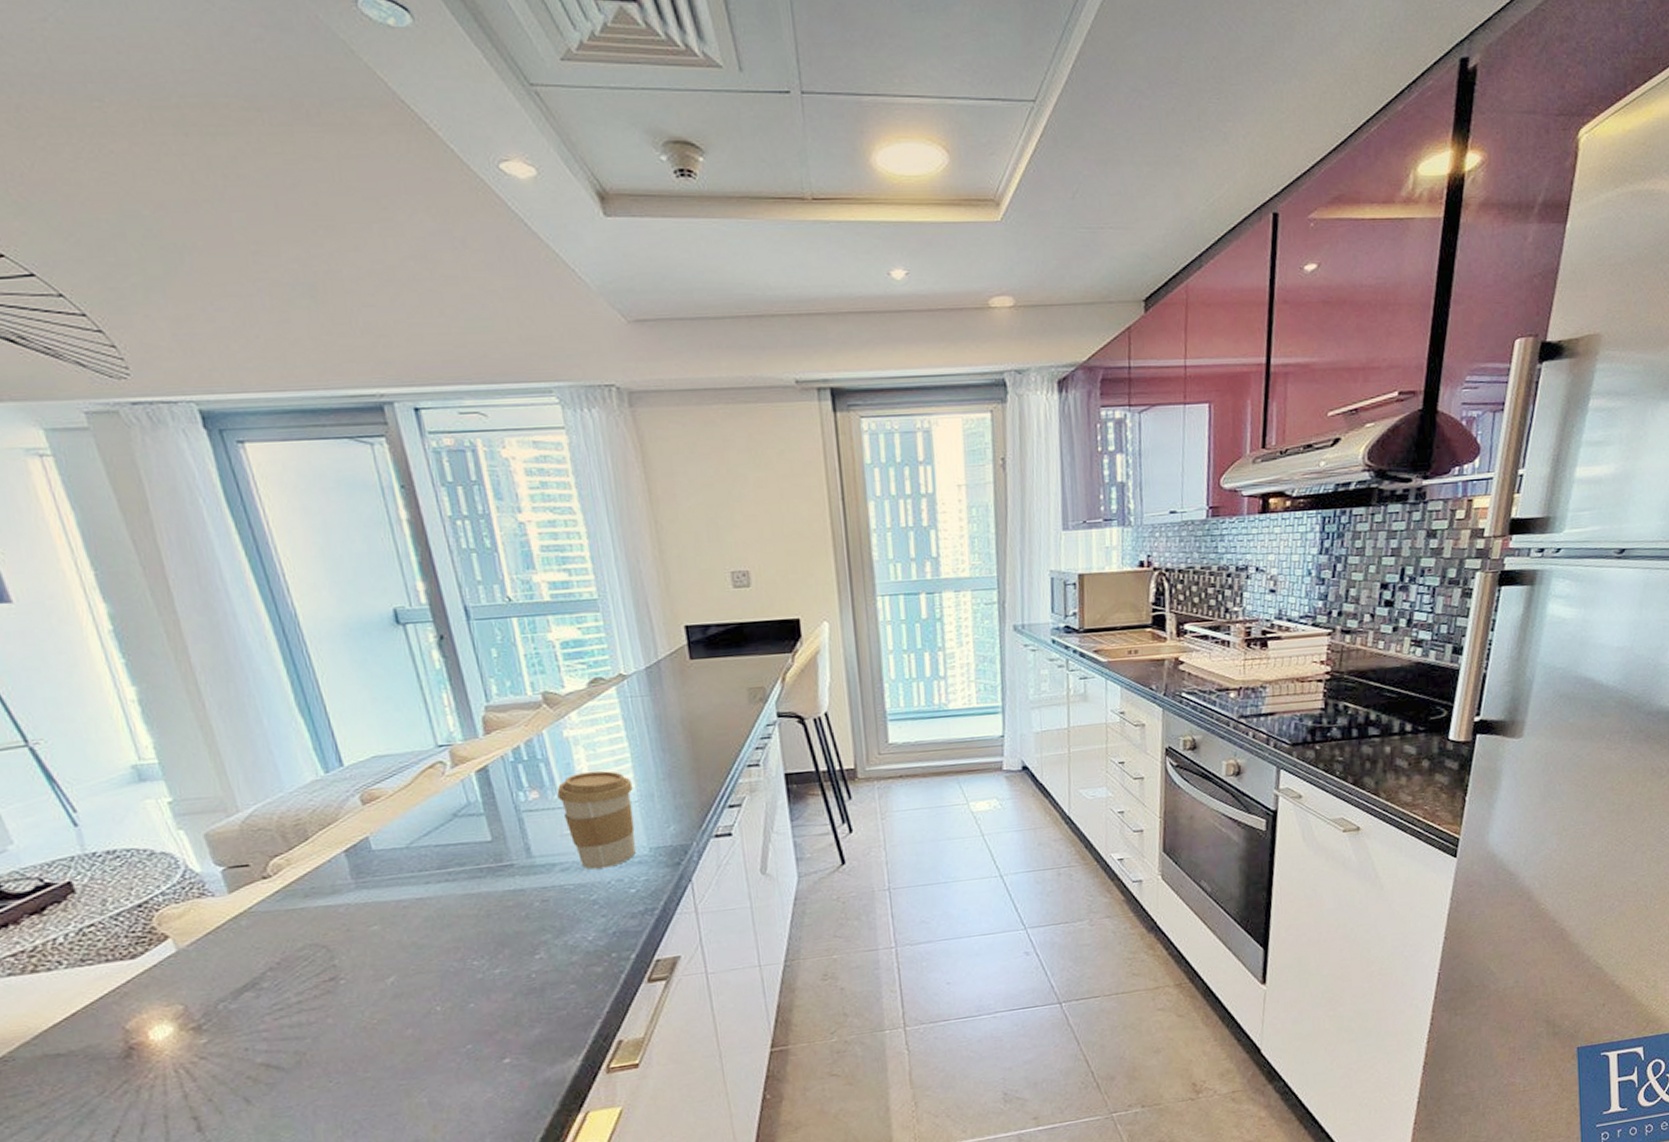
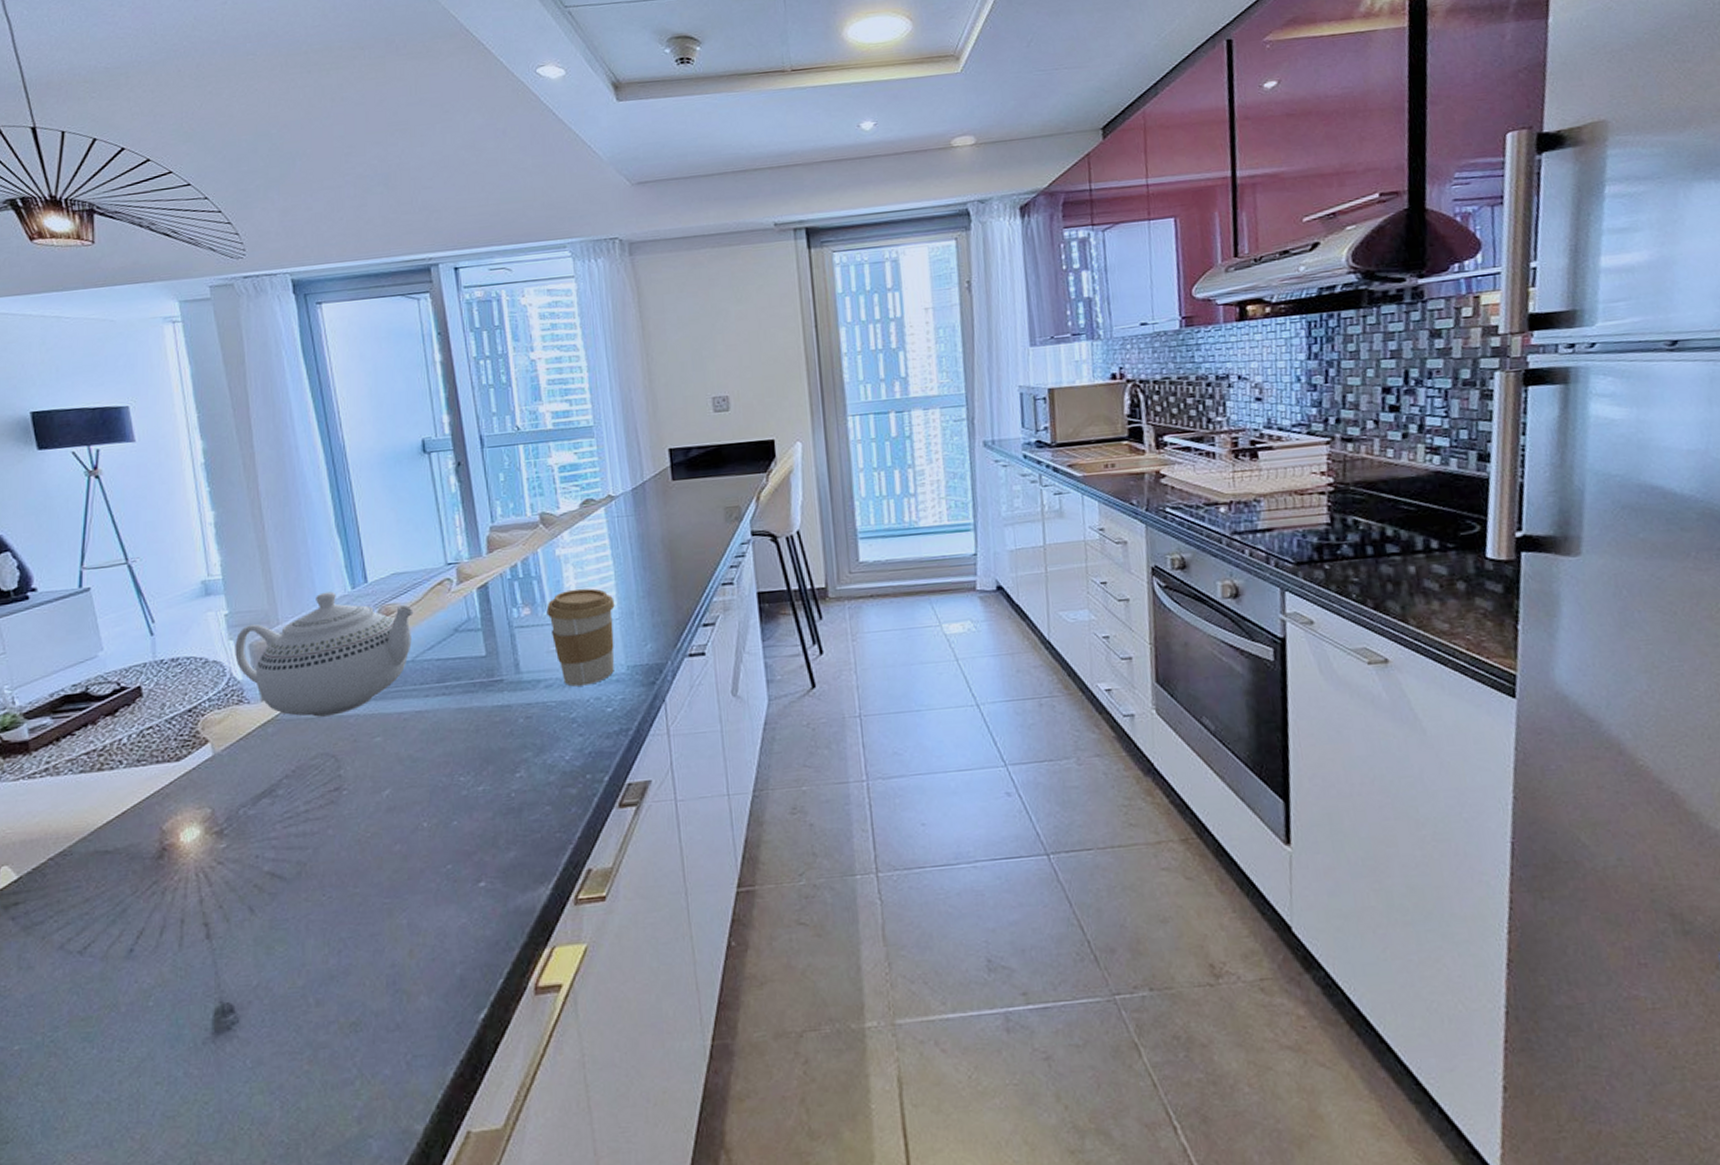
teapot: none [186,776,404,908] -> present [235,591,414,717]

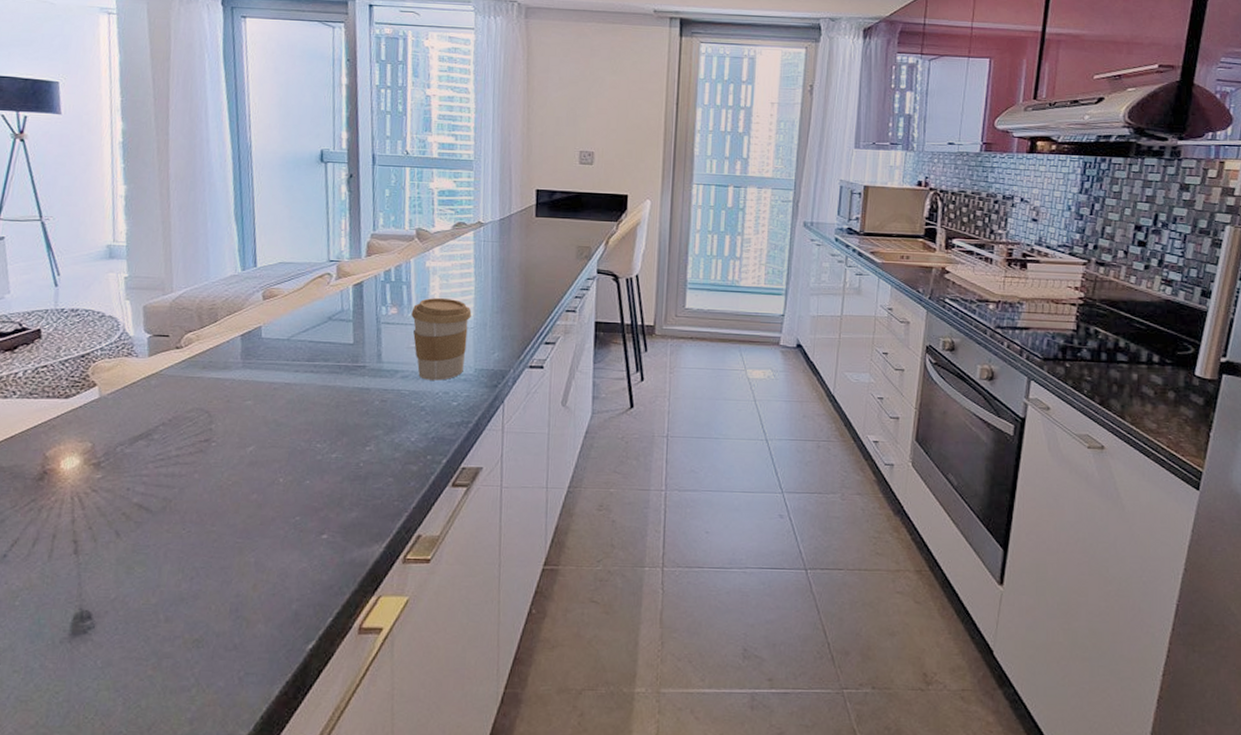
teapot: present [235,591,414,717] -> none [129,270,294,377]

